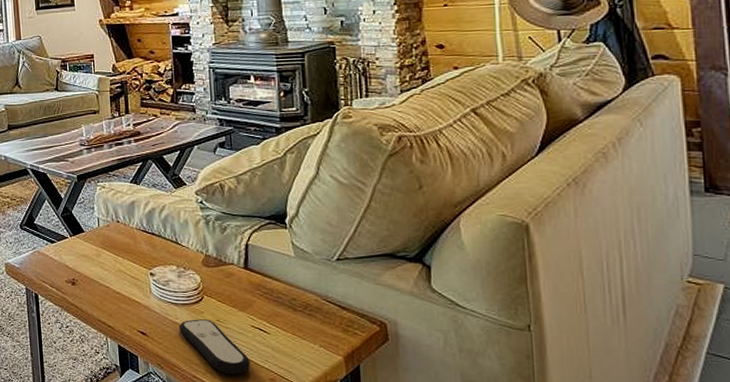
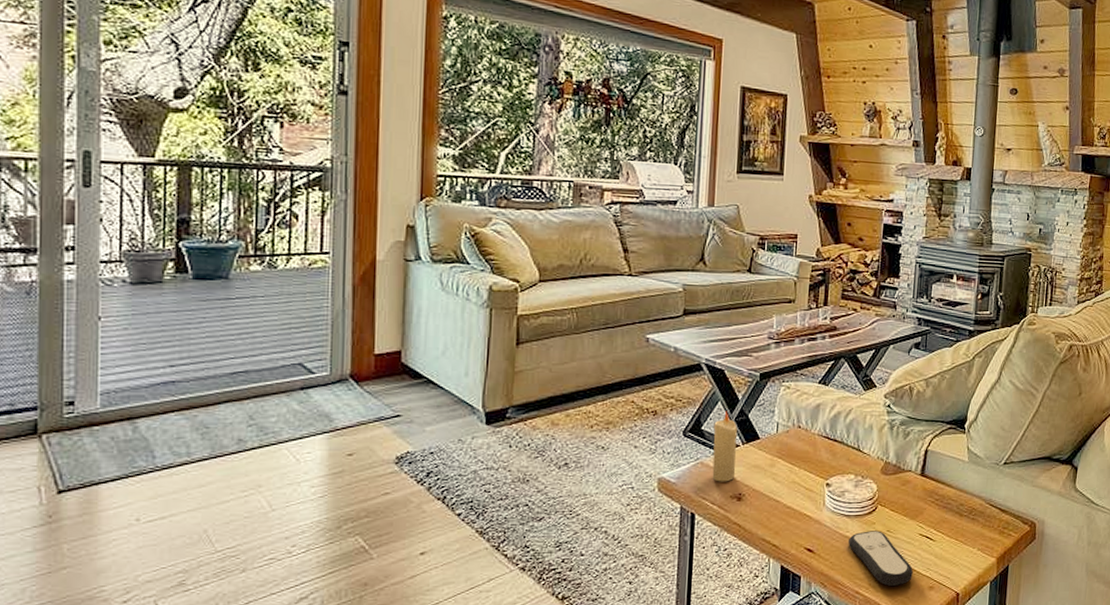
candle: none [44,208,68,269] -> present [712,411,737,482]

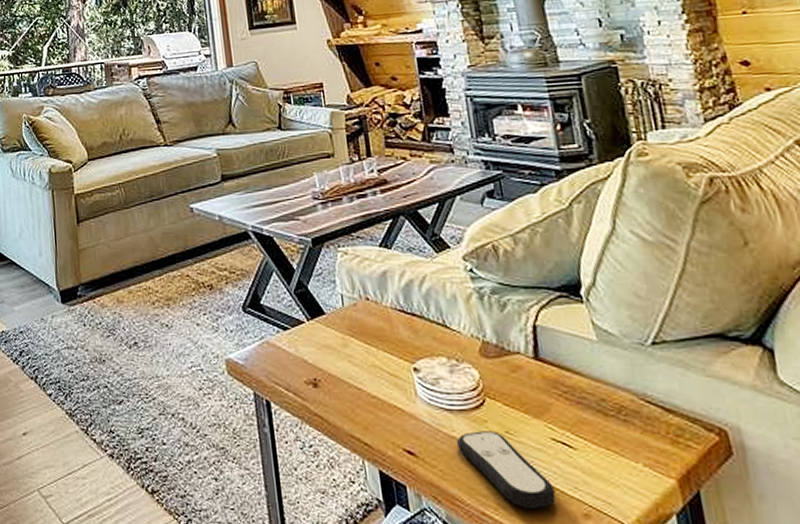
candle: present [712,411,737,482] -> none [272,282,306,365]

